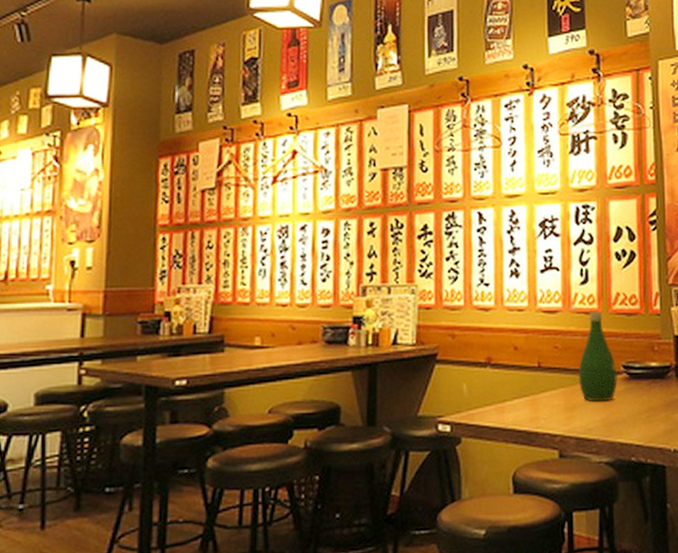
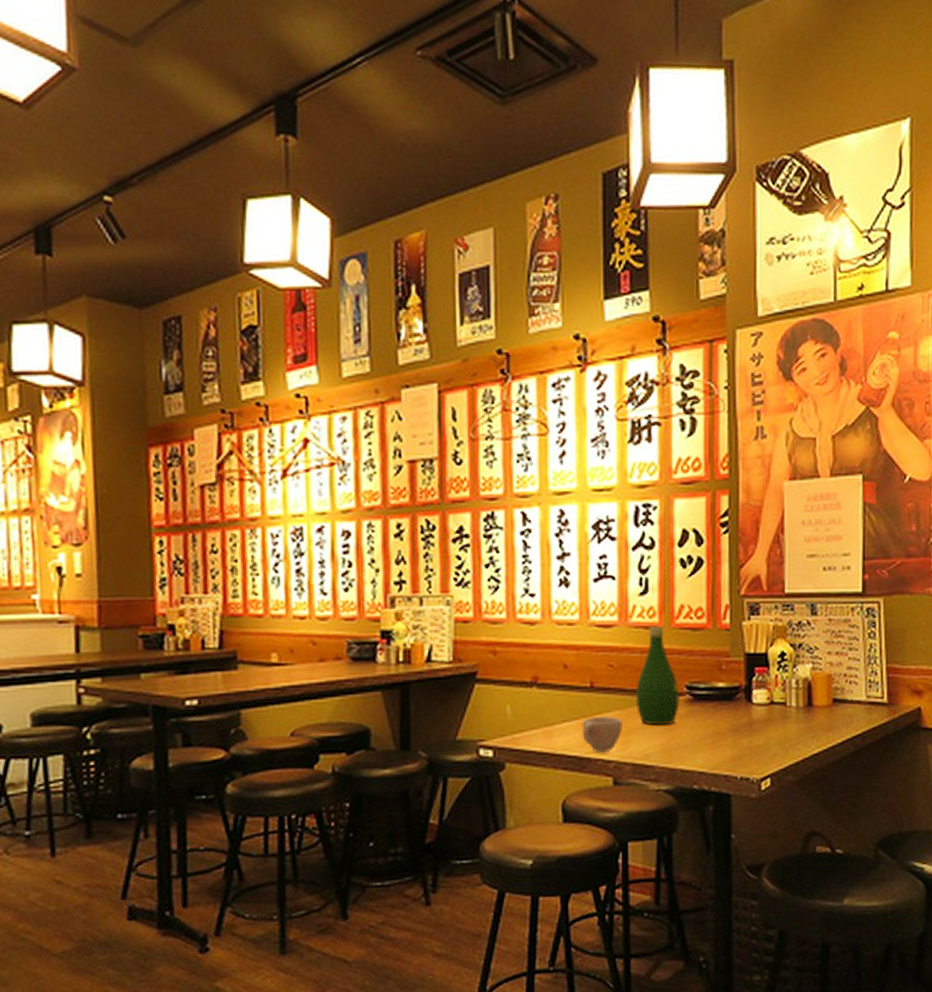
cup: none [530,394,567,427] -> present [582,716,622,752]

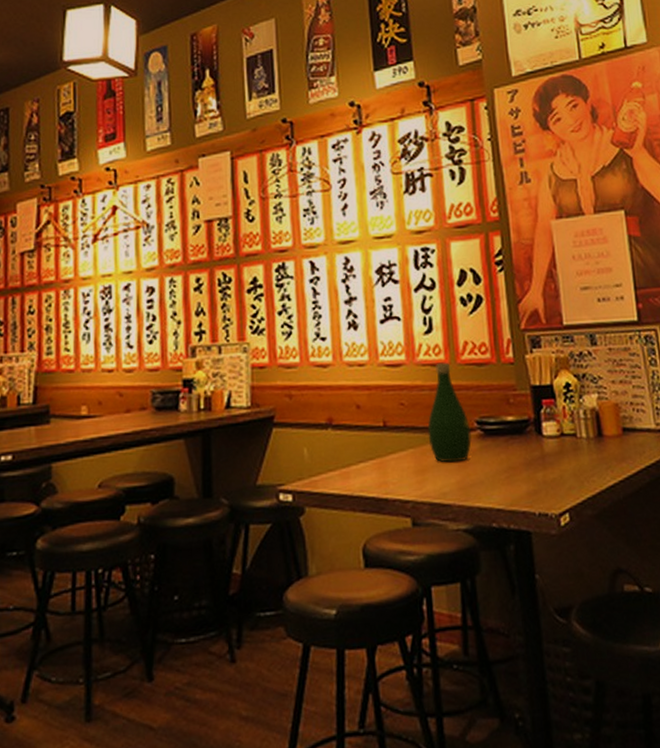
cup: present [582,716,622,752] -> none [377,455,418,492]

